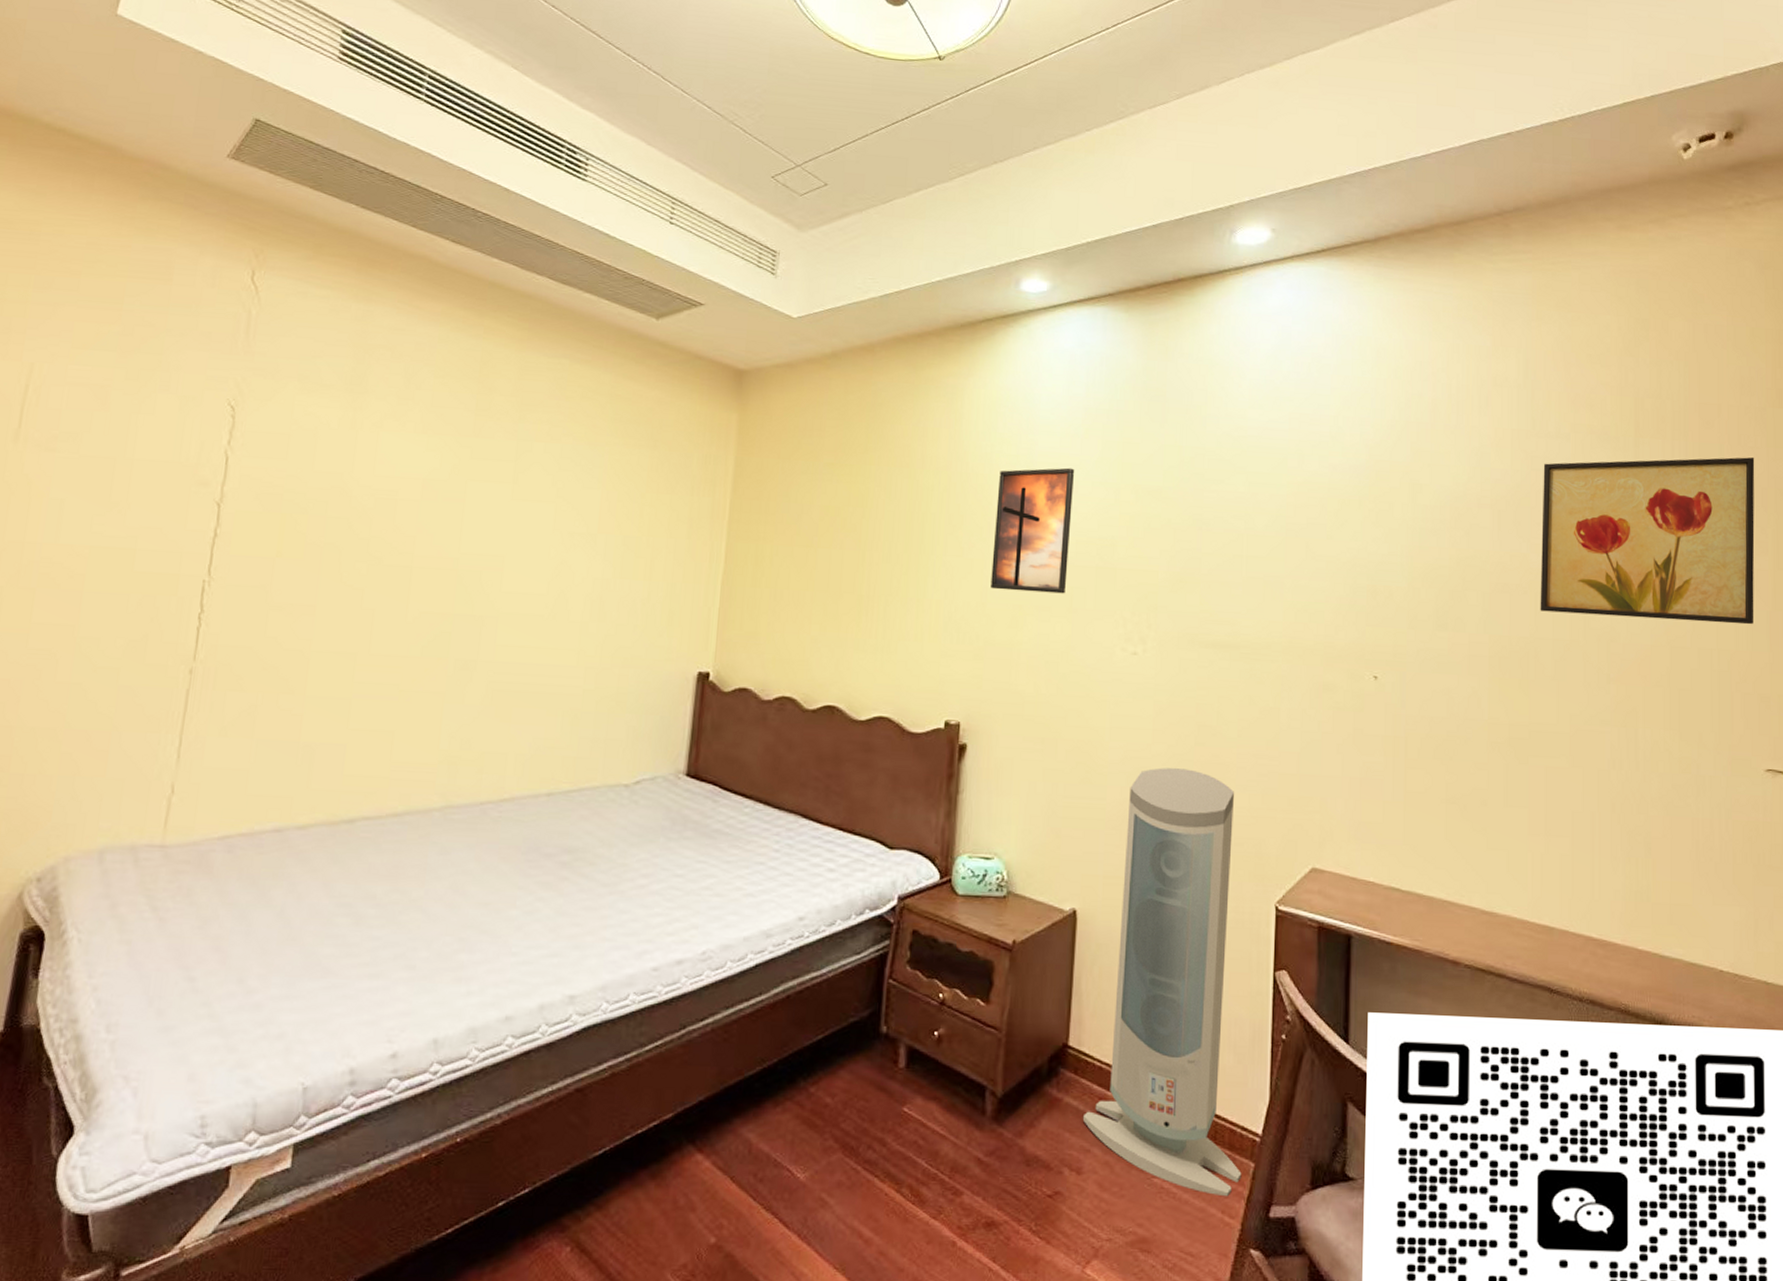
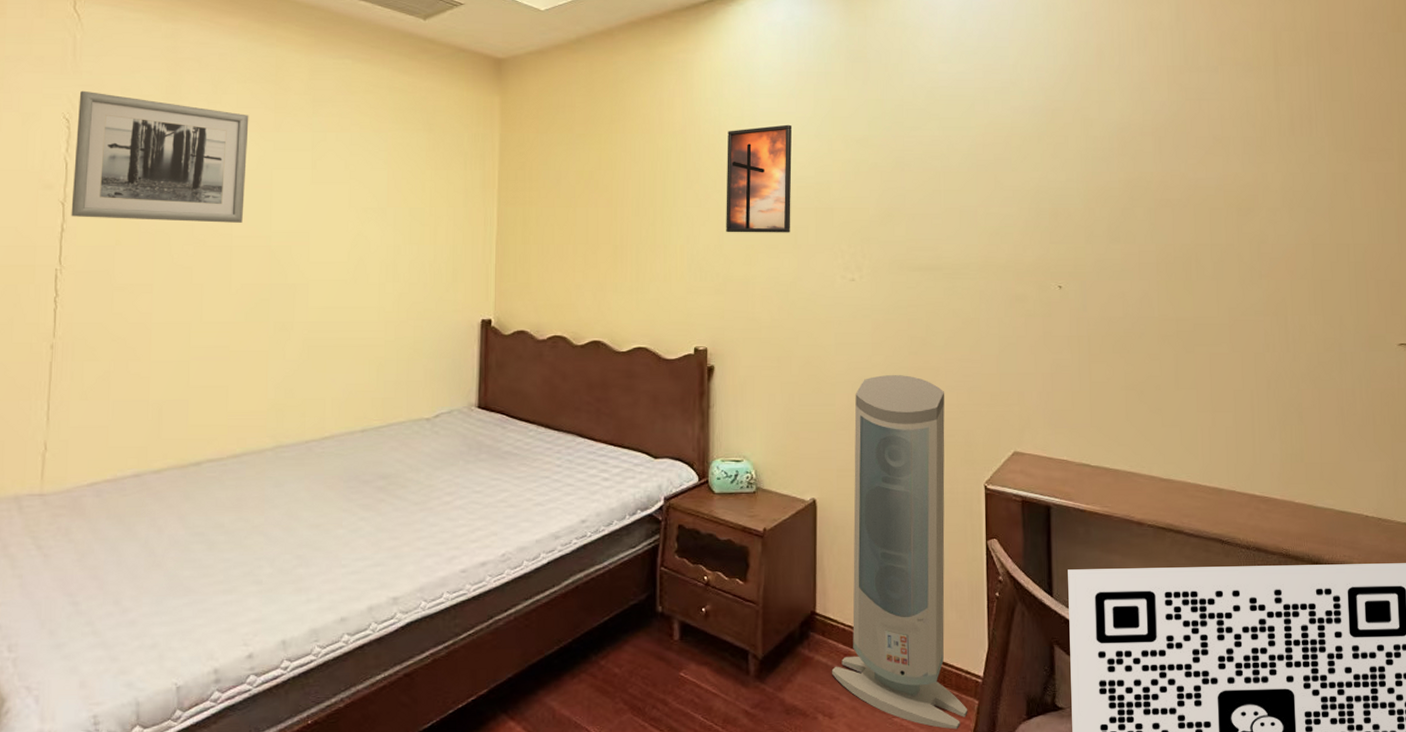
wall art: none [227,374,445,540] -> present [71,90,249,223]
wall art: present [1540,457,1755,625] -> none [1196,77,1384,221]

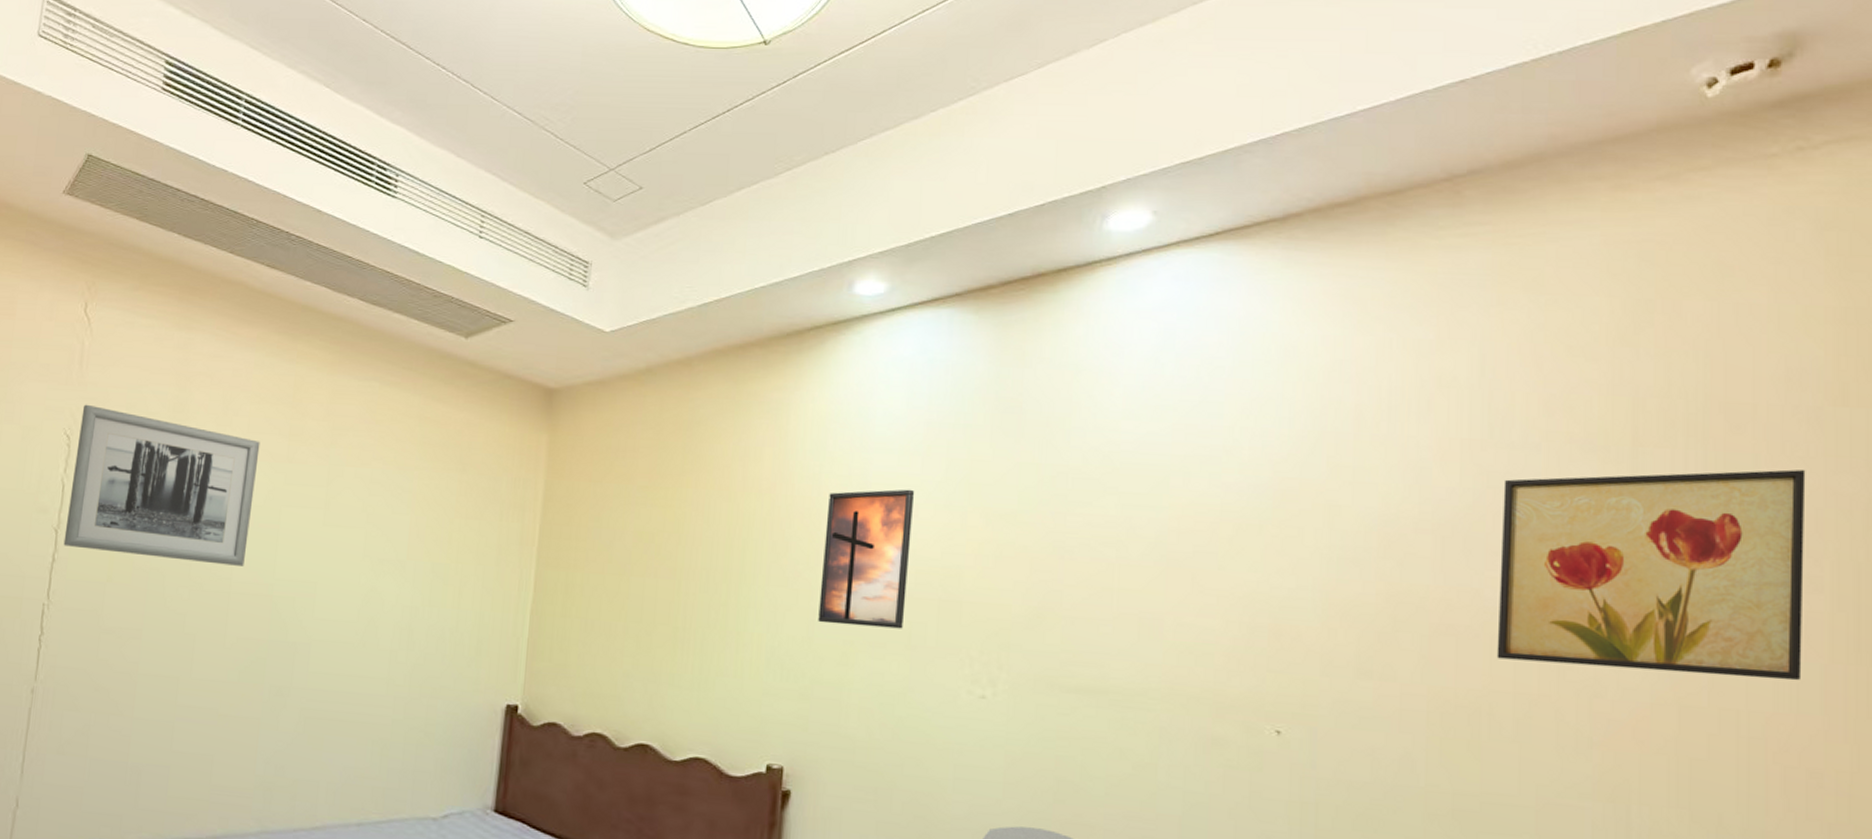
wall art: none [1196,77,1384,221] -> present [1496,469,1806,681]

